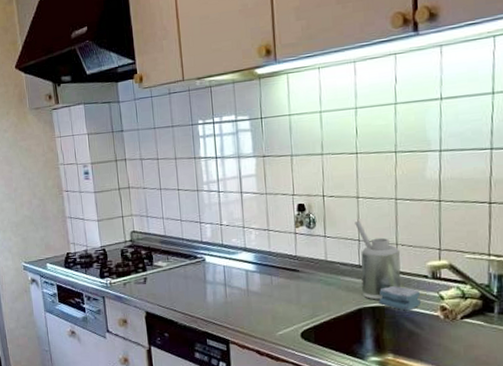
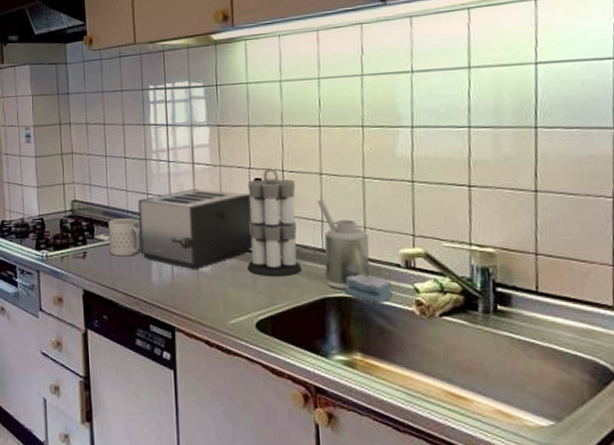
mug: none [165,245,197,281] -> present [108,218,141,257]
toaster: none [192,215,298,289] -> present [138,188,253,269]
spice rack: none [292,194,341,292] -> present [247,168,302,276]

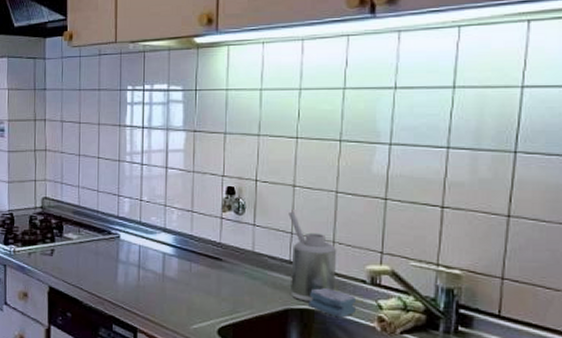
mug: present [108,218,141,257] -> none [77,218,109,257]
toaster: present [138,188,253,269] -> none [108,192,221,273]
spice rack: present [247,168,302,276] -> none [213,177,268,285]

